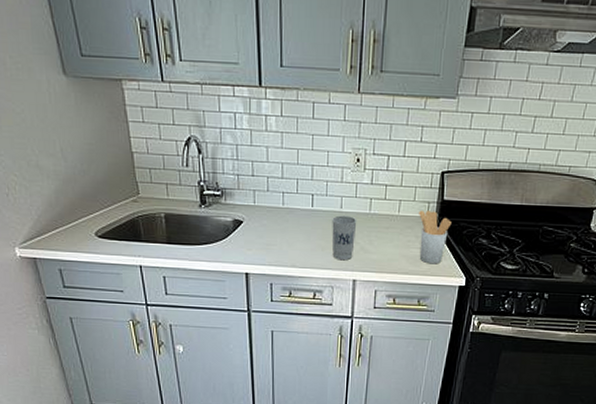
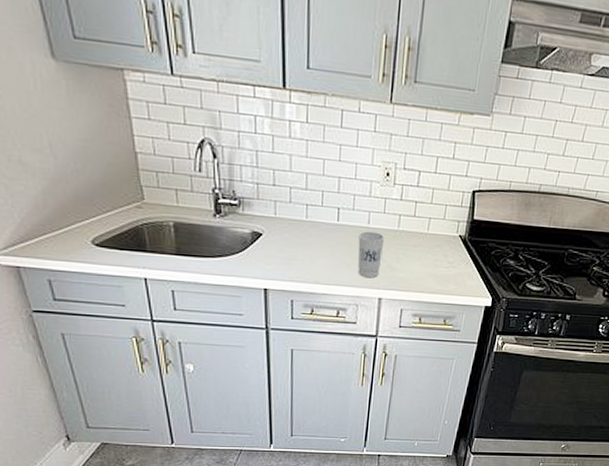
utensil holder: present [419,210,452,264] -> none [447,229,481,284]

